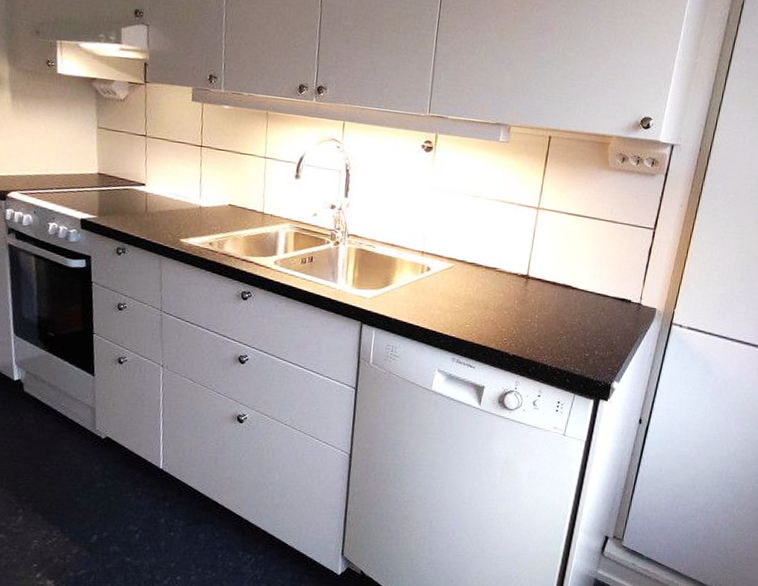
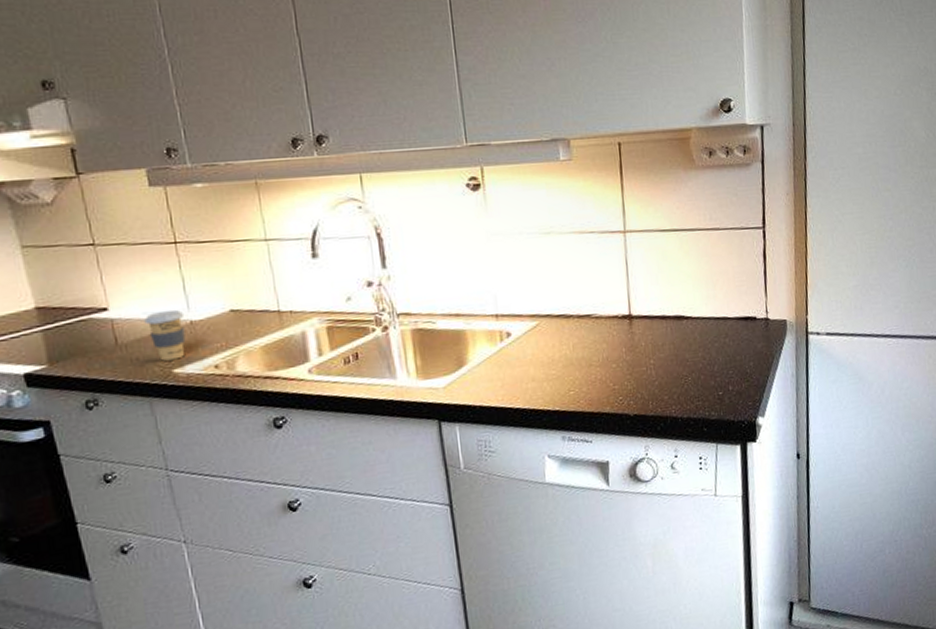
coffee cup: none [168,194,197,232] -> present [144,309,186,361]

